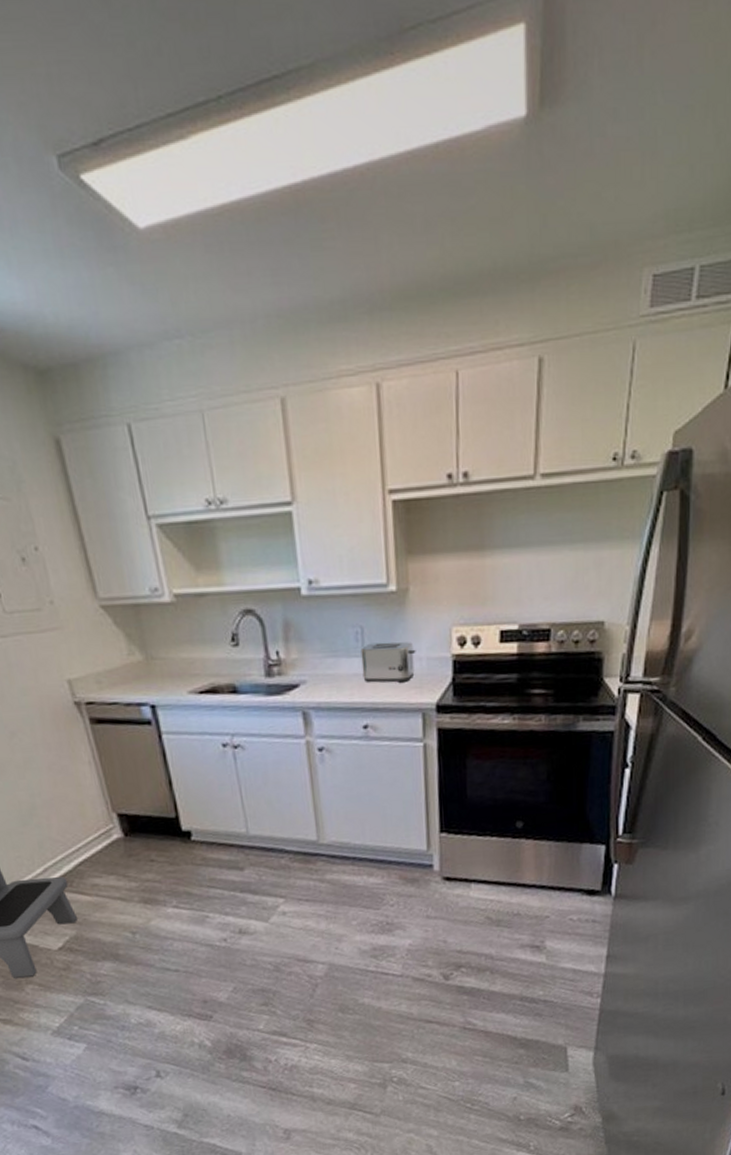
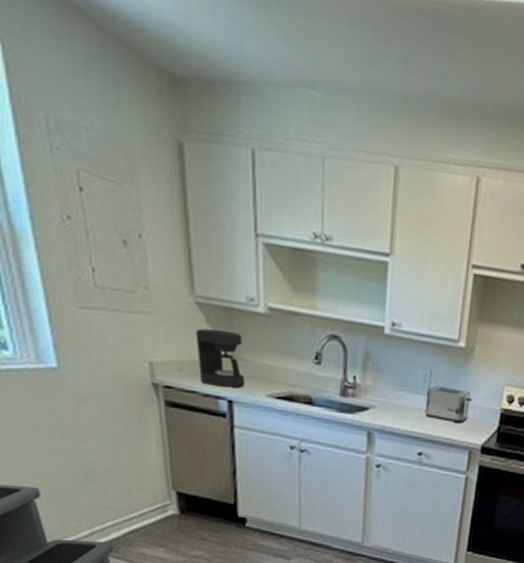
coffee maker: none [106,630,165,693] -> present [195,328,245,388]

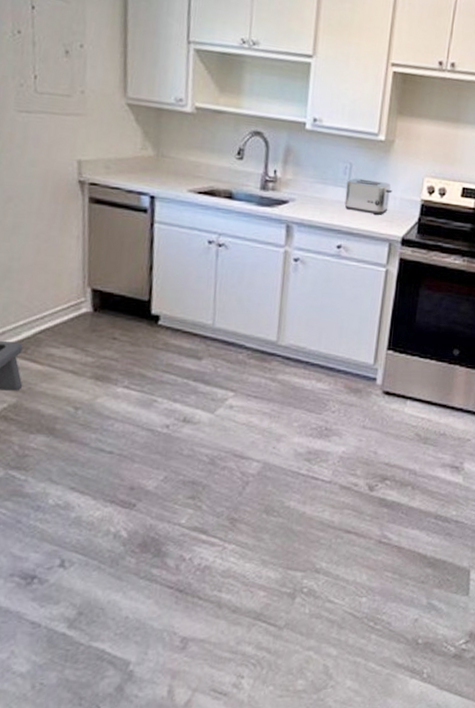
coffee maker: present [195,328,245,388] -> none [124,128,169,184]

